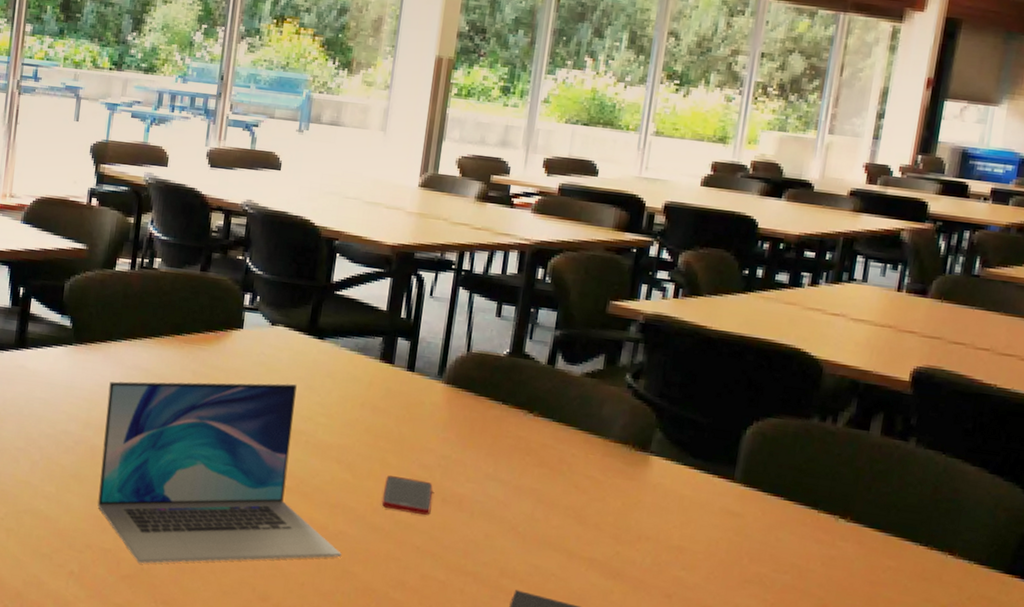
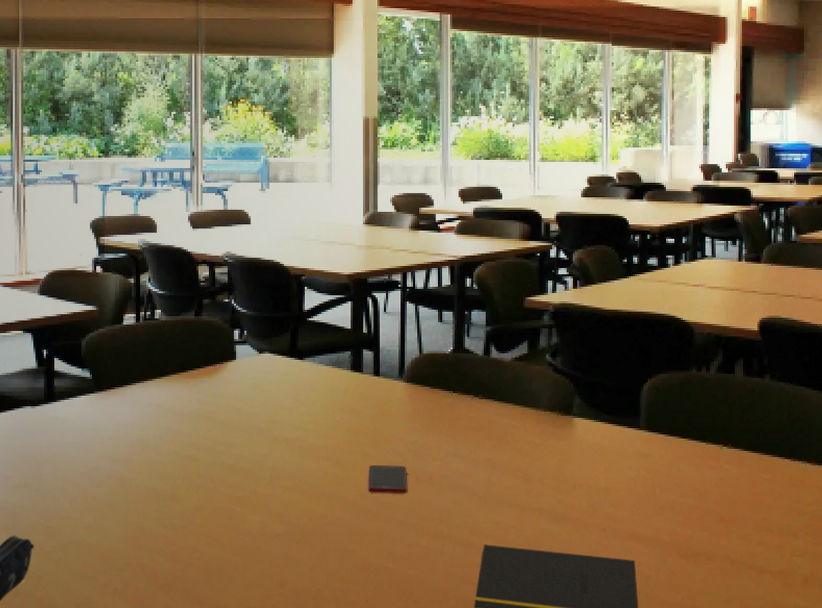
laptop: present [97,381,341,564] -> none [129,400,340,572]

